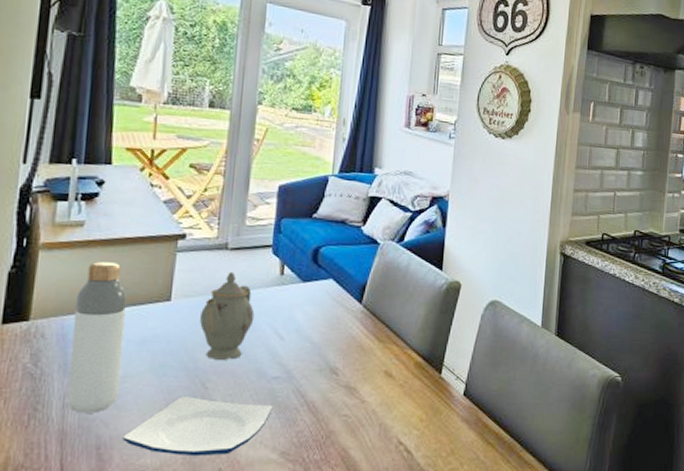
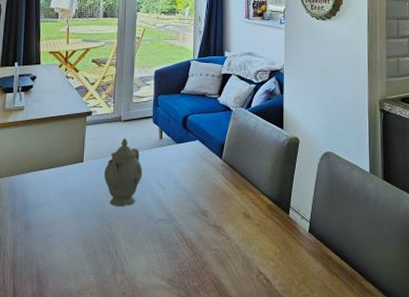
bottle: present [66,262,127,413] -> none [16,135,54,249]
plate: present [123,397,273,457] -> none [55,235,160,283]

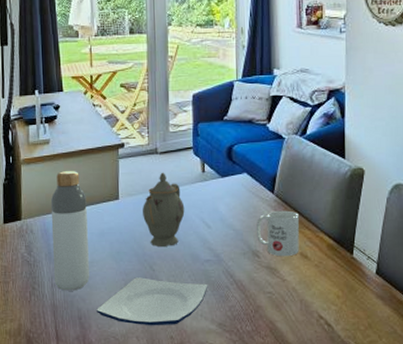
bottle: none [16,135,54,249] -> present [50,171,89,291]
plate: none [55,235,160,283] -> present [97,277,208,326]
mug: none [205,174,244,216] -> present [256,210,300,257]

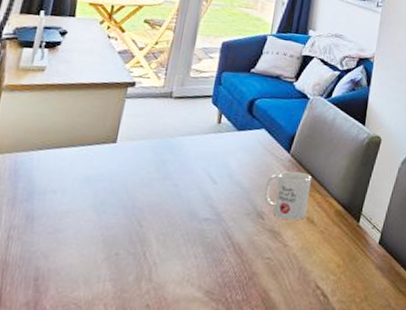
bottle: present [50,171,89,291] -> none [12,104,78,246]
plate: present [97,277,208,326] -> none [60,233,202,292]
teapot: present [143,172,185,247] -> none [141,118,192,201]

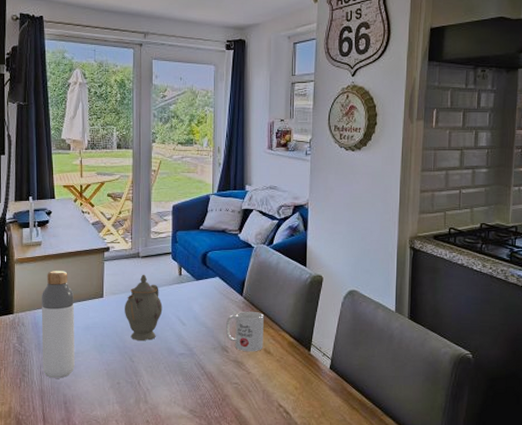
bottle: none [12,104,78,246] -> present [41,271,75,378]
teapot: none [141,118,192,201] -> present [125,274,163,341]

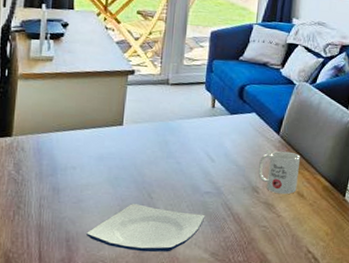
bottle: present [41,271,75,378] -> none [42,91,88,213]
plate: none [81,367,182,411] -> present [86,204,206,252]
teapot: present [125,274,163,341] -> none [146,103,191,176]

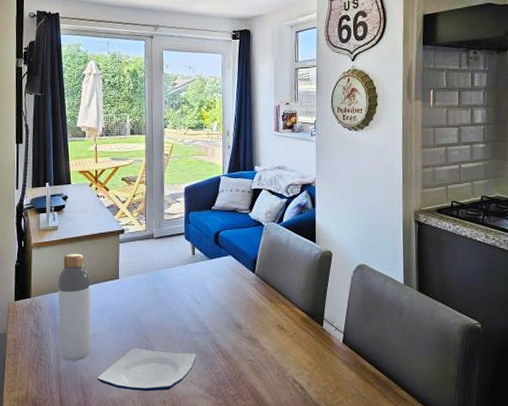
bottle: none [42,91,88,213] -> present [57,254,91,361]
mug: present [258,150,301,195] -> none [239,288,277,329]

